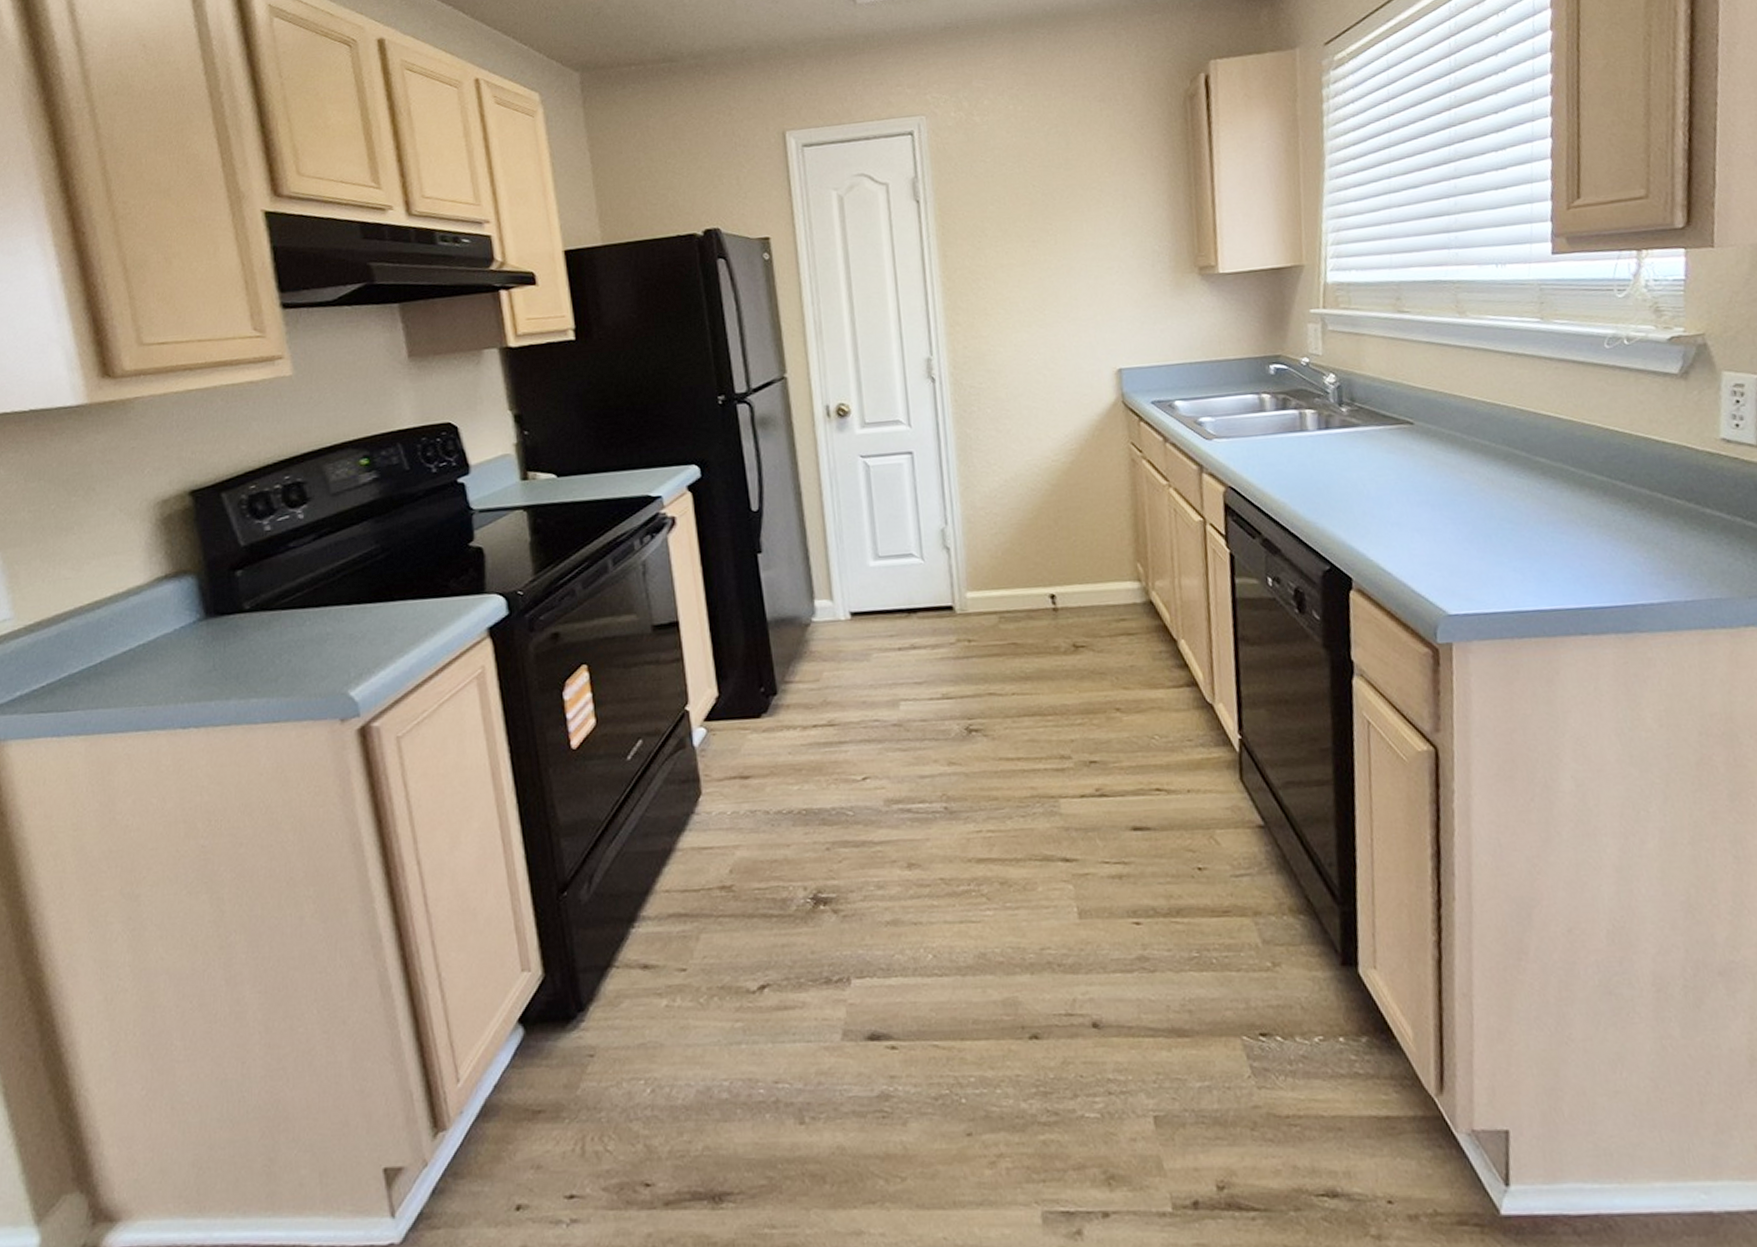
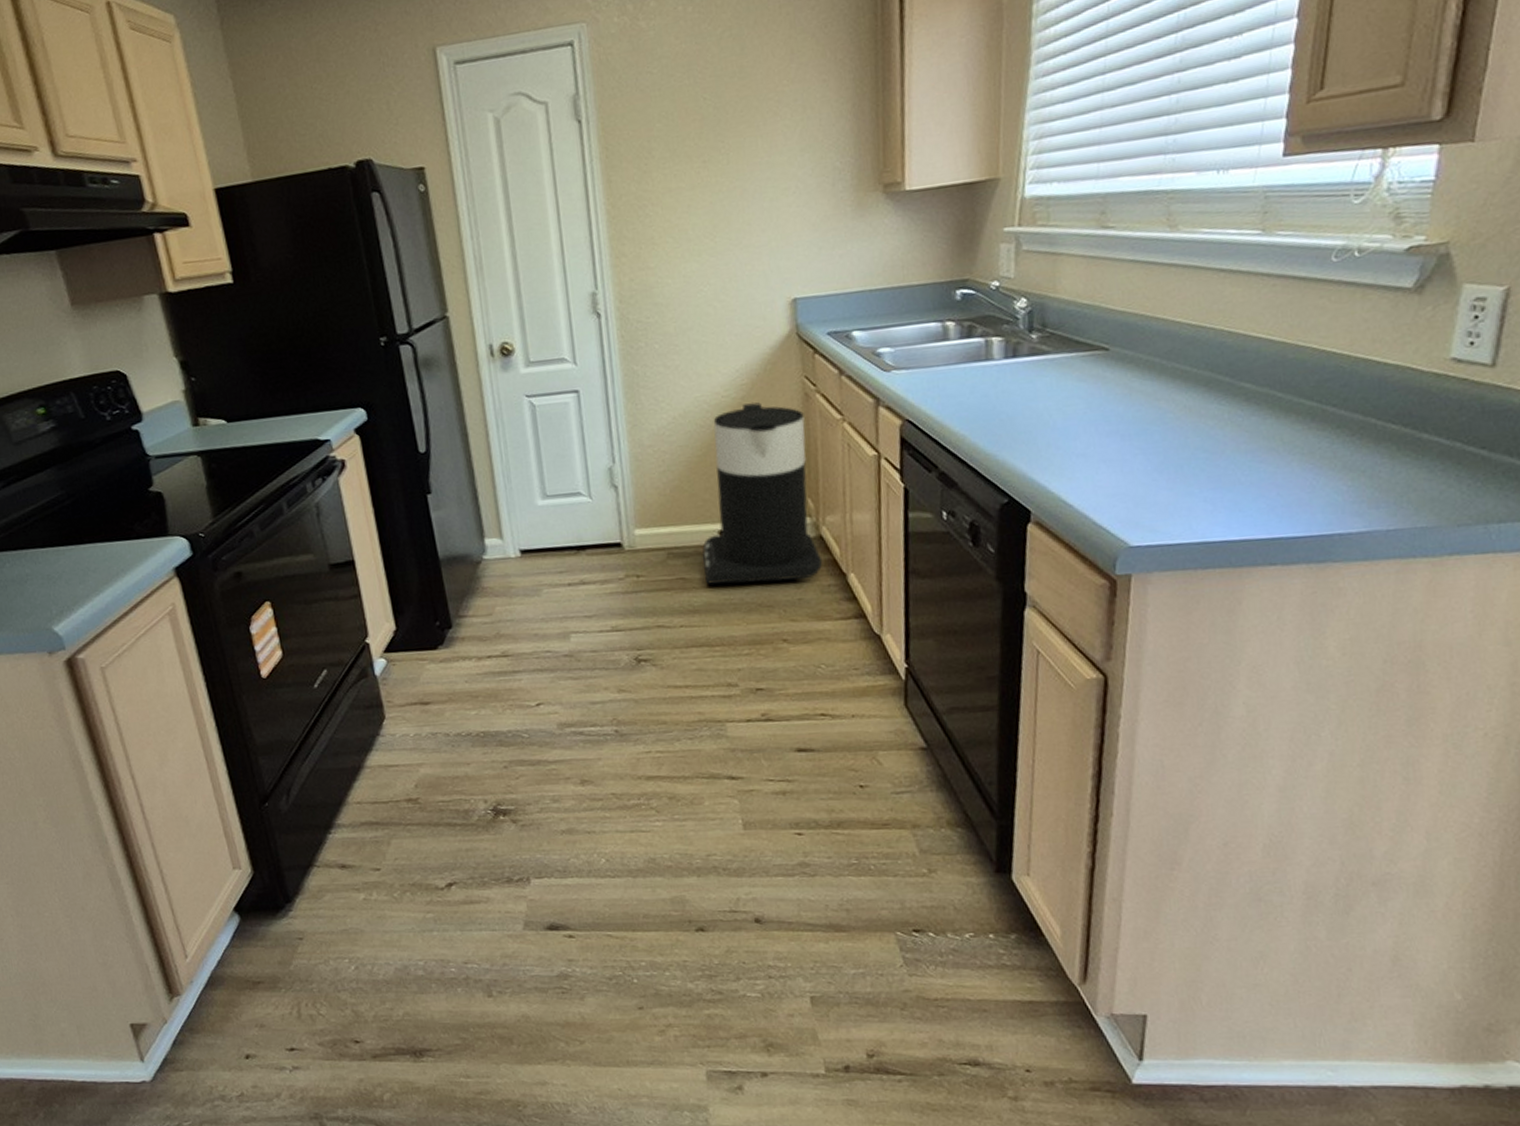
trash can: none [1033,466,1154,651] -> present [702,402,823,585]

